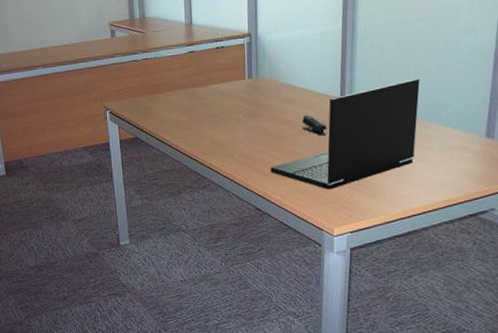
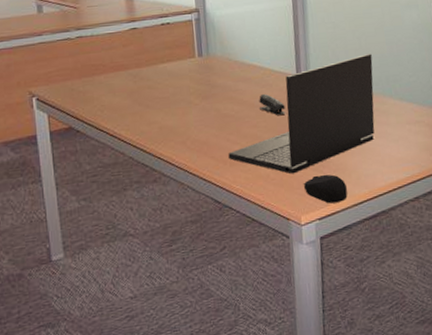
computer mouse: none [338,192,381,219] -> present [303,174,348,204]

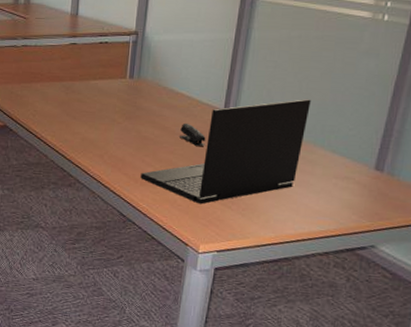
computer mouse: present [303,174,348,204] -> none [208,210,253,240]

